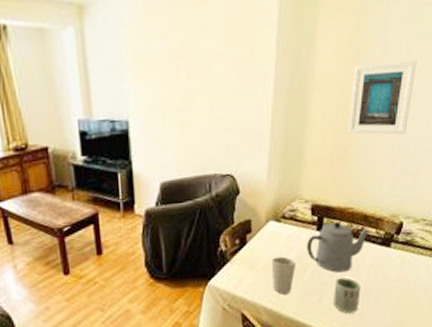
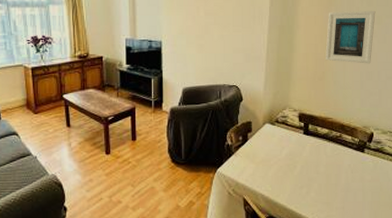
cup: present [271,256,295,294] -> none [267,153,287,185]
teapot: present [307,222,370,273] -> none [296,128,347,171]
cup: present [334,277,361,314] -> none [319,175,342,207]

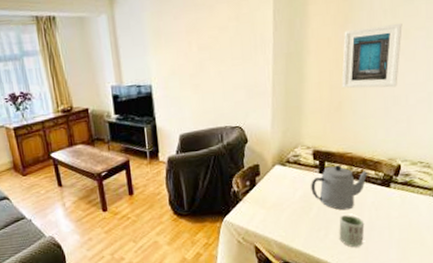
teapot: none [296,128,347,171] -> present [311,165,369,210]
cup: none [319,175,342,207] -> present [339,215,365,248]

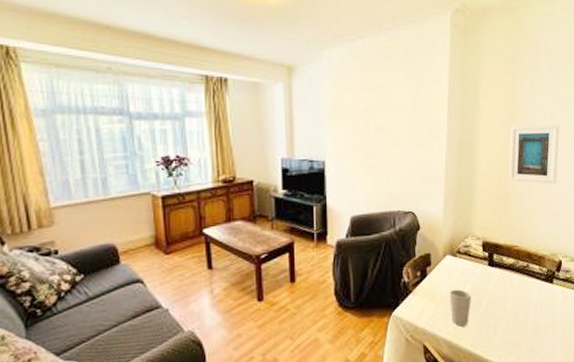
cup: none [279,196,302,229] -> present [449,289,471,326]
teapot: present [311,165,369,210] -> none [480,258,534,307]
cup: present [339,215,365,248] -> none [507,311,531,348]

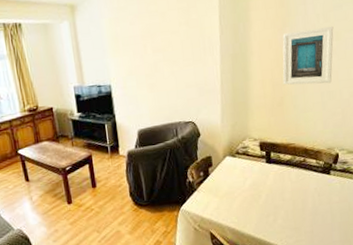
cup: present [449,289,471,326] -> none [231,185,252,216]

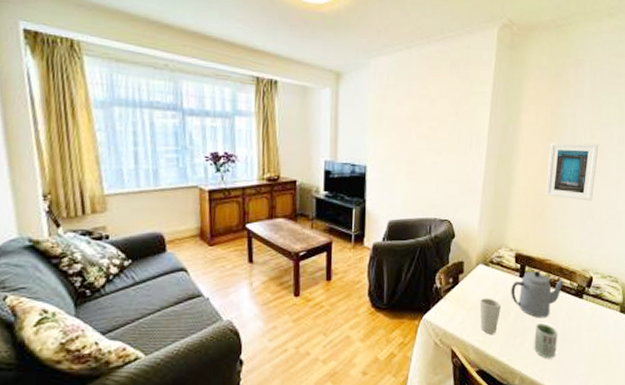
cup: none [231,185,252,216] -> present [479,298,501,334]
teapot: none [259,155,311,197] -> present [511,271,565,318]
cup: none [286,201,309,232] -> present [534,323,558,359]

